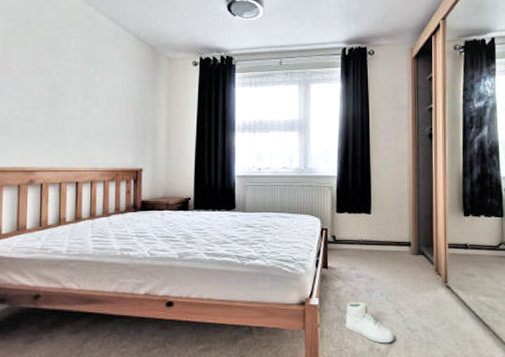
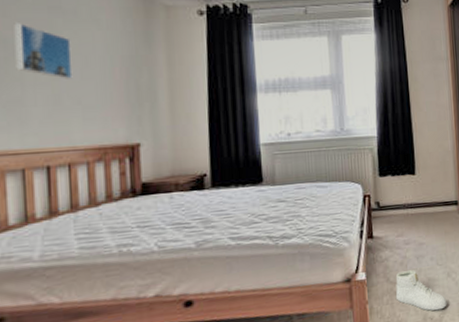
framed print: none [61,71,99,115] -> present [14,23,73,79]

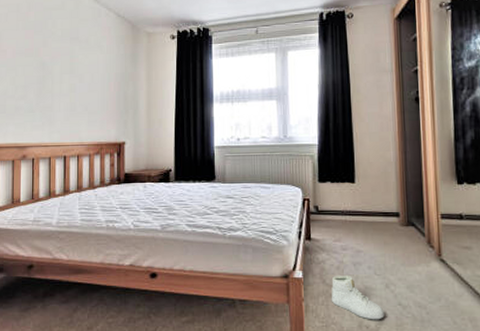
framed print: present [14,23,73,79] -> none [49,51,83,91]

